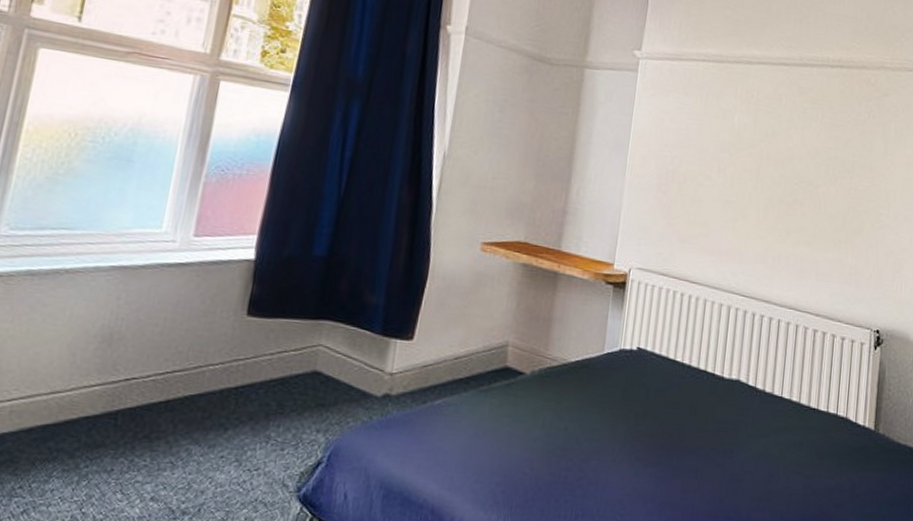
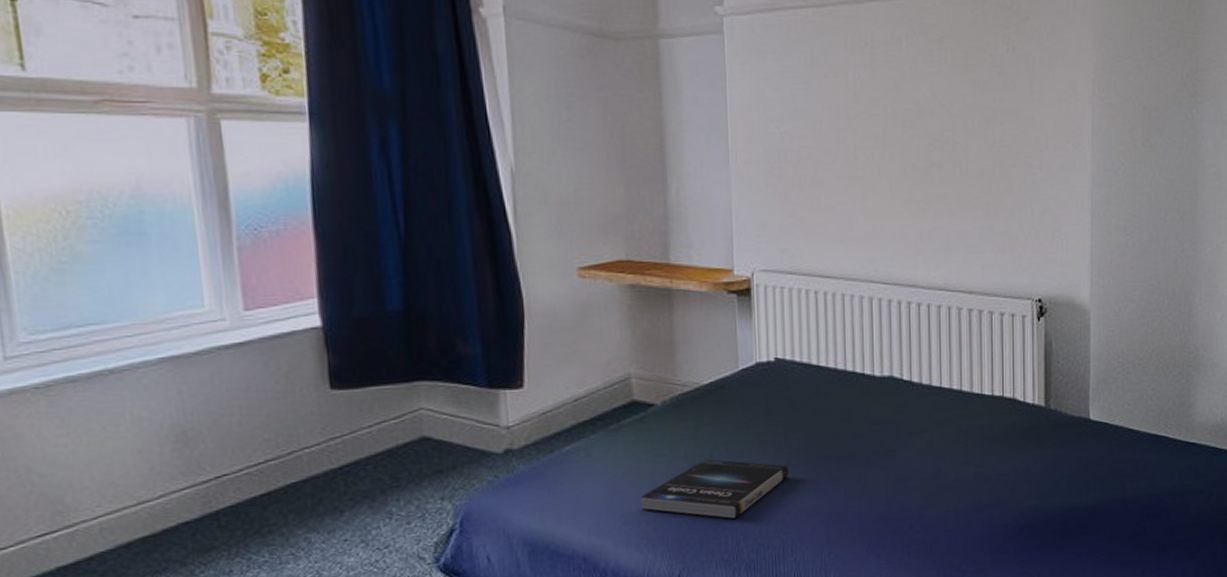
book: none [493,431,634,493] -> present [640,459,789,519]

